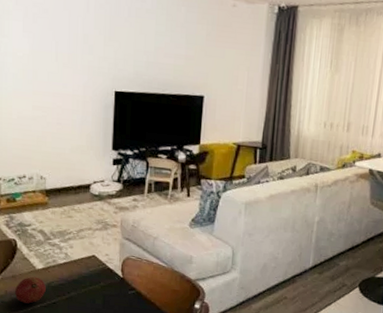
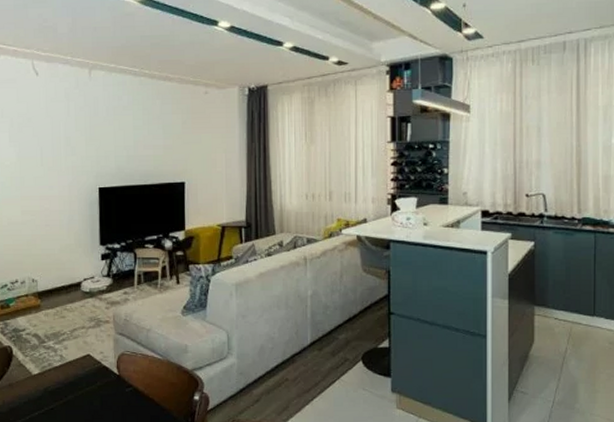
fruit: present [14,276,46,304] -> none [12,383,43,412]

